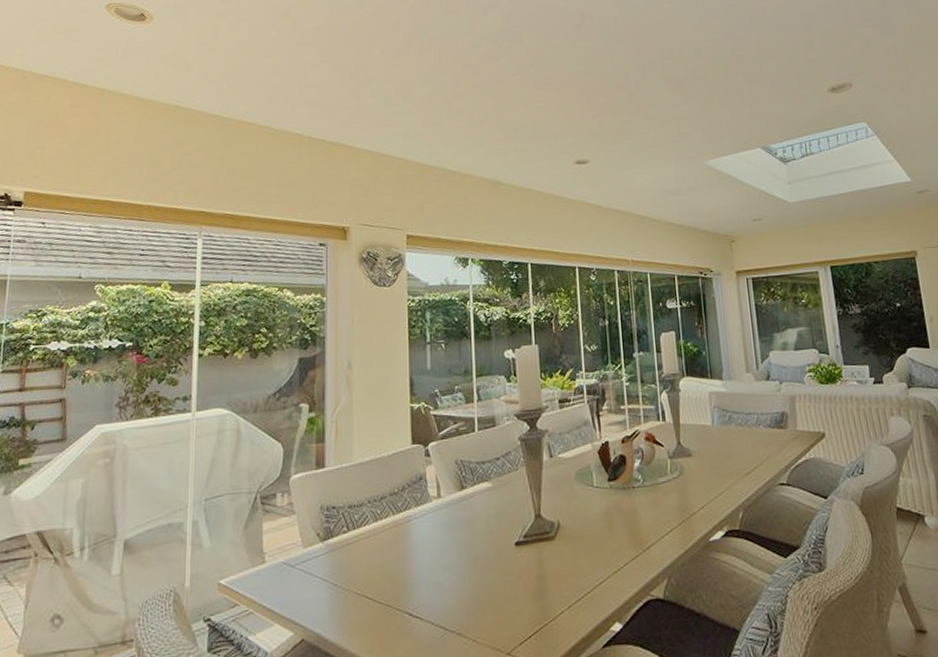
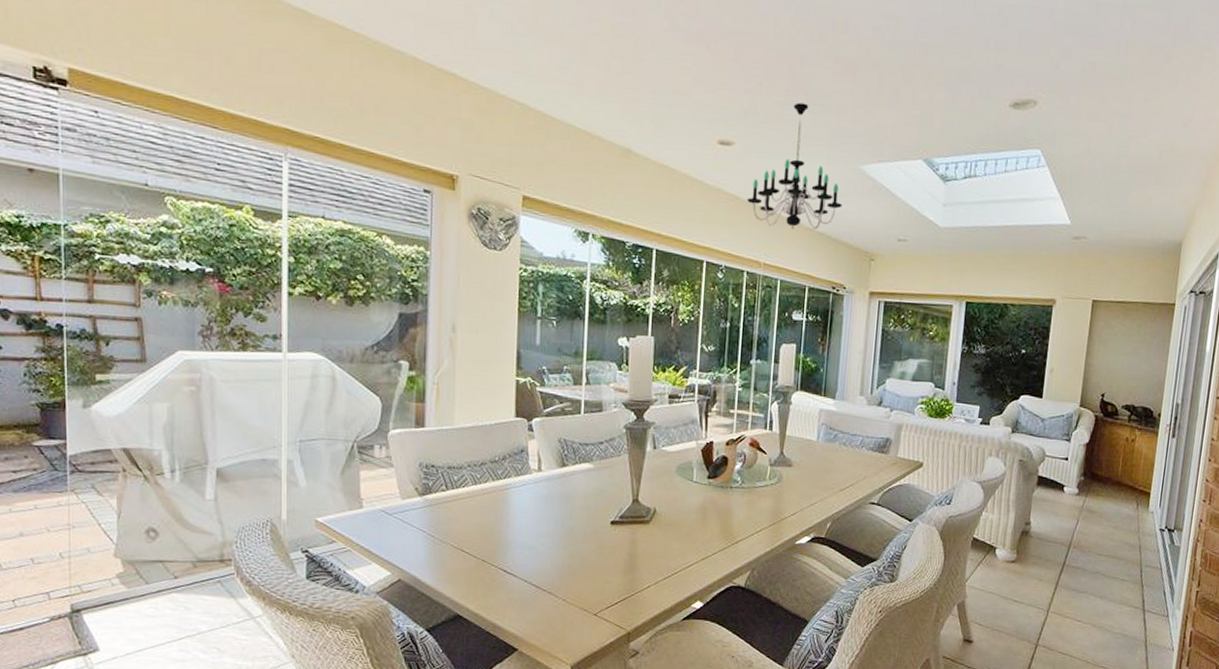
chandelier: none [608,118,696,227] -> present [747,102,842,230]

